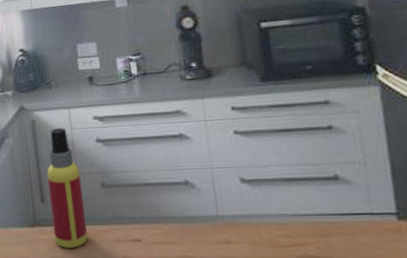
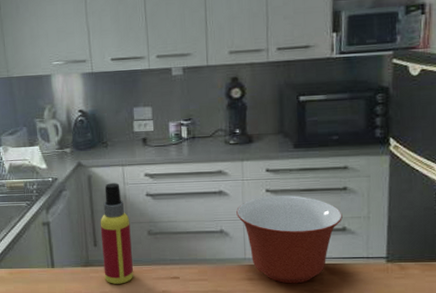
mixing bowl: none [201,137,332,248] -> present [236,195,342,284]

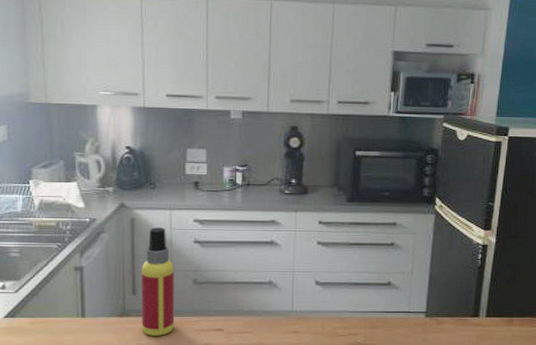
mixing bowl: present [236,195,342,284] -> none [287,249,388,337]

